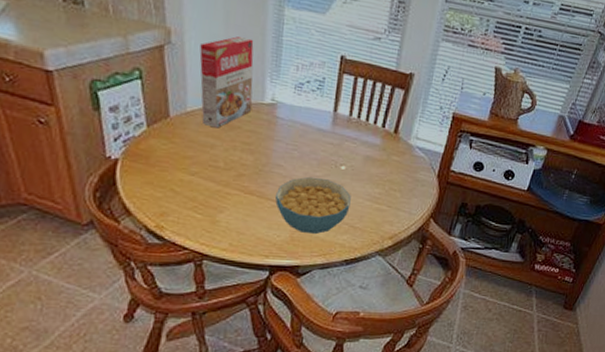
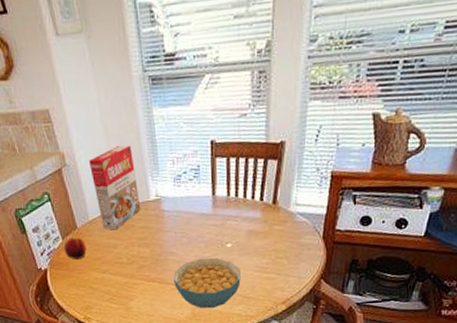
fruit: none [146,126,177,154] -> present [63,237,87,259]

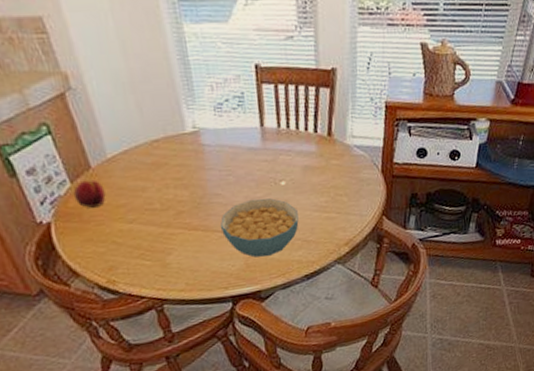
cereal box: present [89,145,141,230] -> none [103,66,176,170]

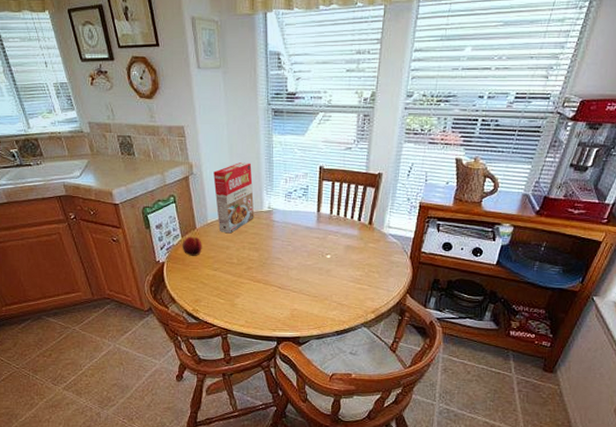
cereal box: none [103,66,176,170] -> present [213,163,255,234]
cereal bowl: present [220,198,299,258] -> none [276,265,337,312]

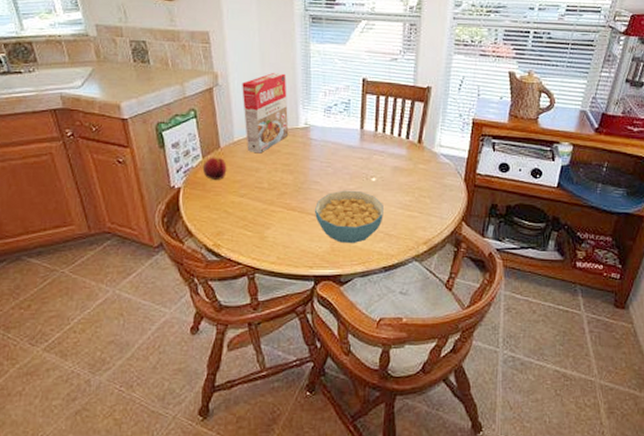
cereal bowl: none [276,265,337,312] -> present [314,190,384,244]

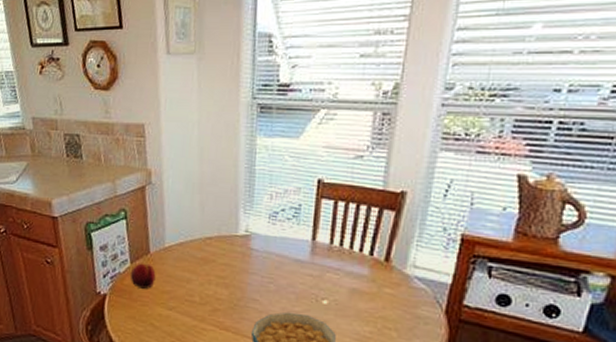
cereal box: present [242,73,289,154] -> none [176,171,227,263]

